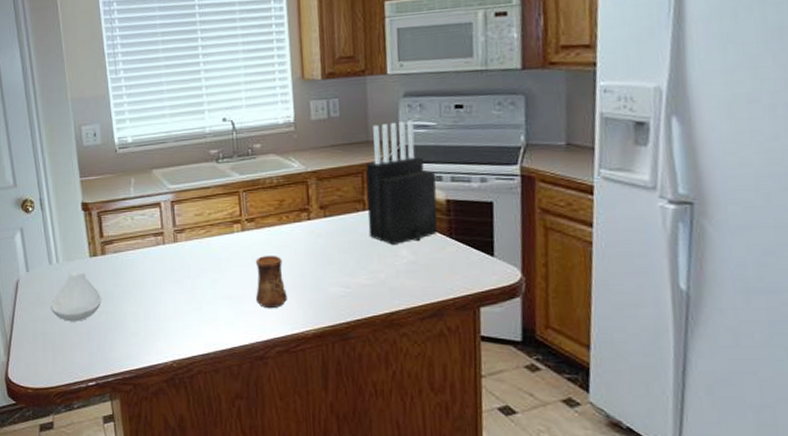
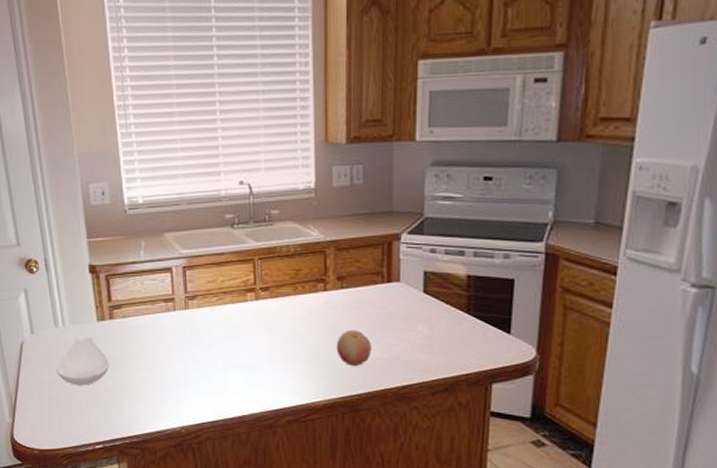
cup: present [255,255,287,309] -> none [268,325,299,379]
fruit: none [322,257,358,293] -> present [336,329,372,366]
knife block: present [365,121,438,244] -> none [386,192,459,319]

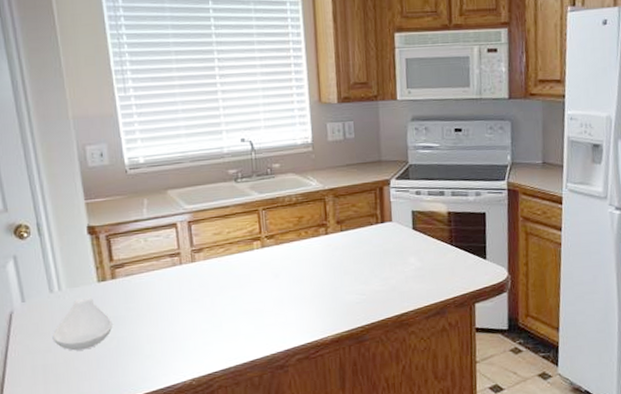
fruit: present [336,329,372,366] -> none [339,267,372,301]

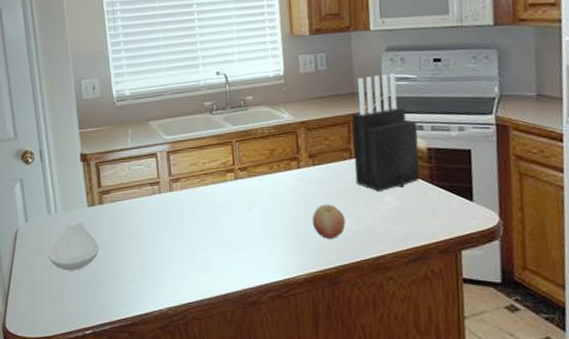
fruit: none [339,267,372,301] -> present [312,204,346,239]
knife block: none [378,142,440,254] -> present [351,73,420,191]

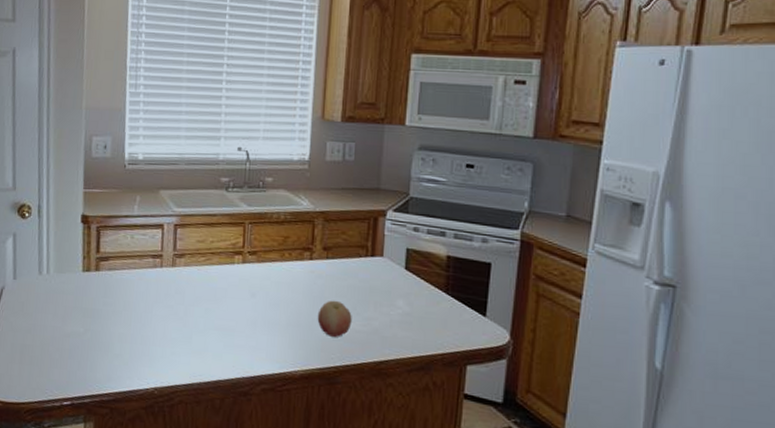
spoon rest: present [48,220,99,271] -> none [34,285,90,337]
knife block: present [351,73,420,191] -> none [368,173,440,294]

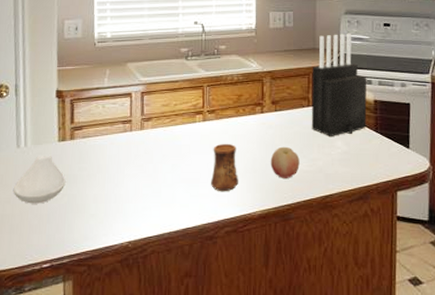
spoon rest: none [34,285,90,337] -> present [13,155,66,204]
cup: none [248,290,280,345] -> present [211,143,238,192]
knife block: none [368,173,440,294] -> present [311,34,367,136]

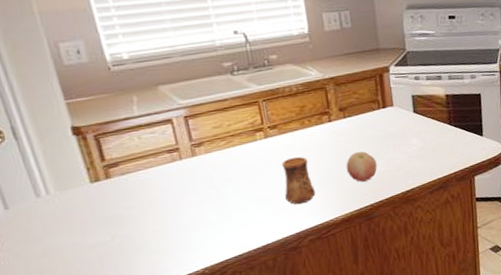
spoon rest: present [13,155,66,204] -> none [45,198,113,253]
knife block: present [311,34,367,136] -> none [378,30,440,136]

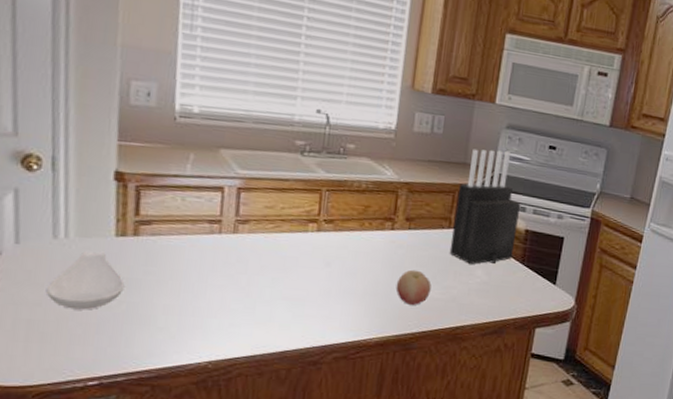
spoon rest: none [45,198,113,253] -> present [45,251,125,310]
cup: present [281,156,315,205] -> none [320,259,356,314]
knife block: none [378,30,440,136] -> present [449,148,521,264]

